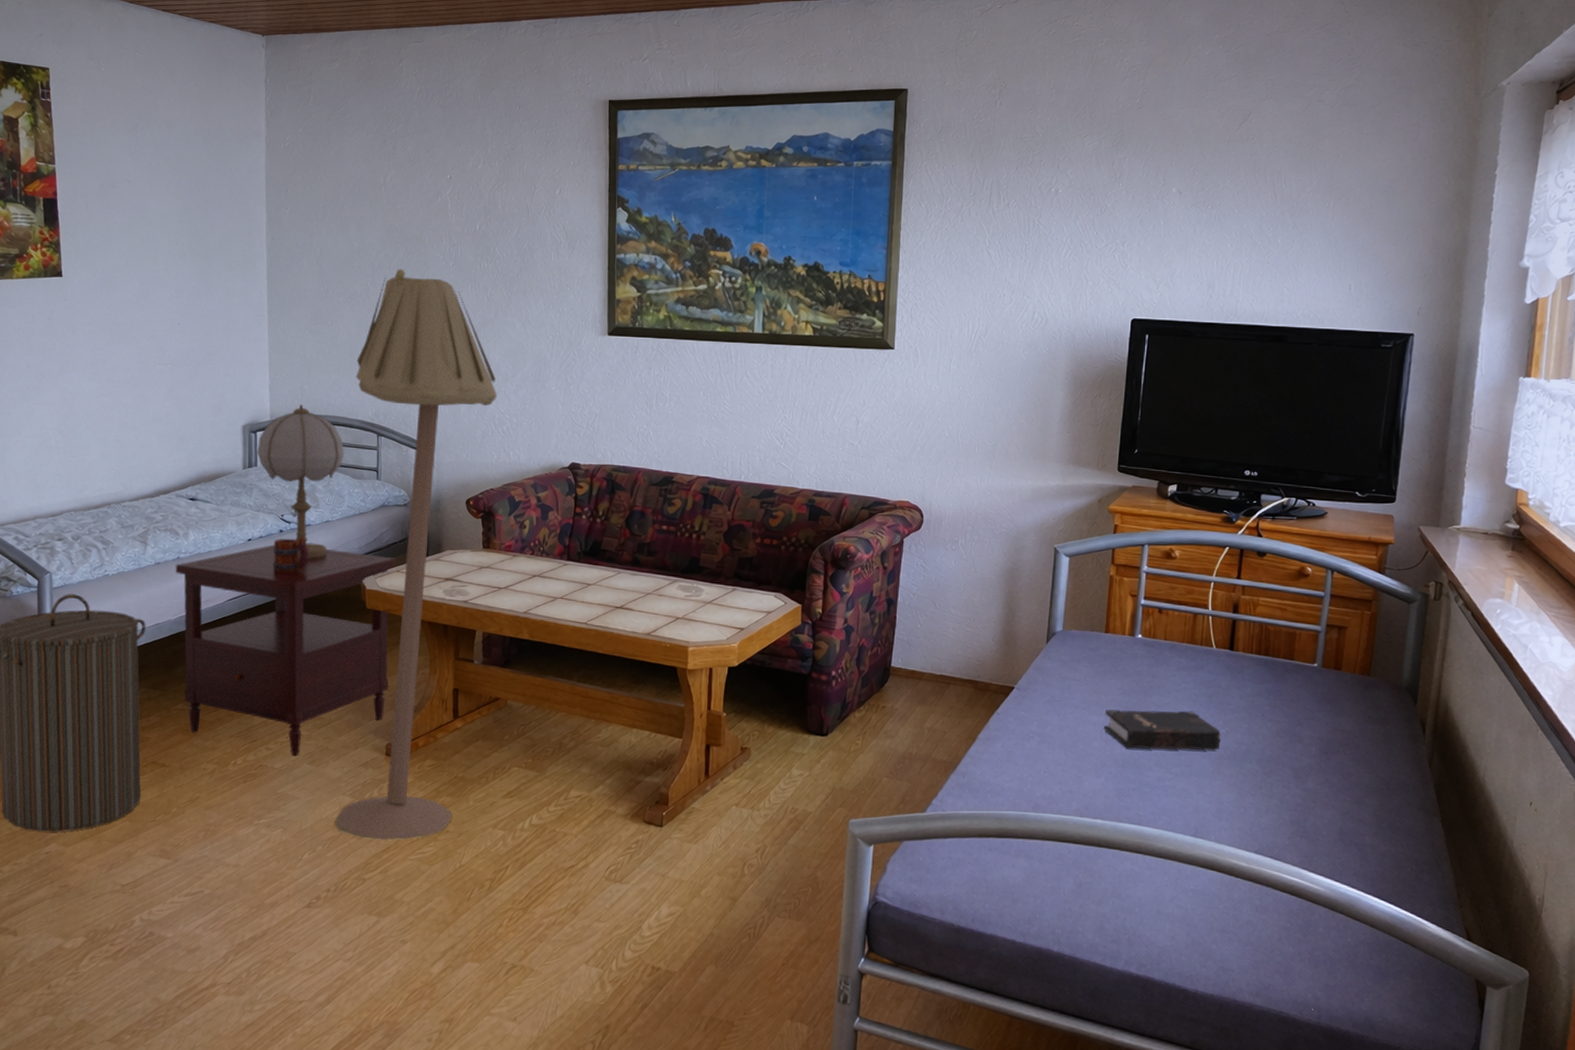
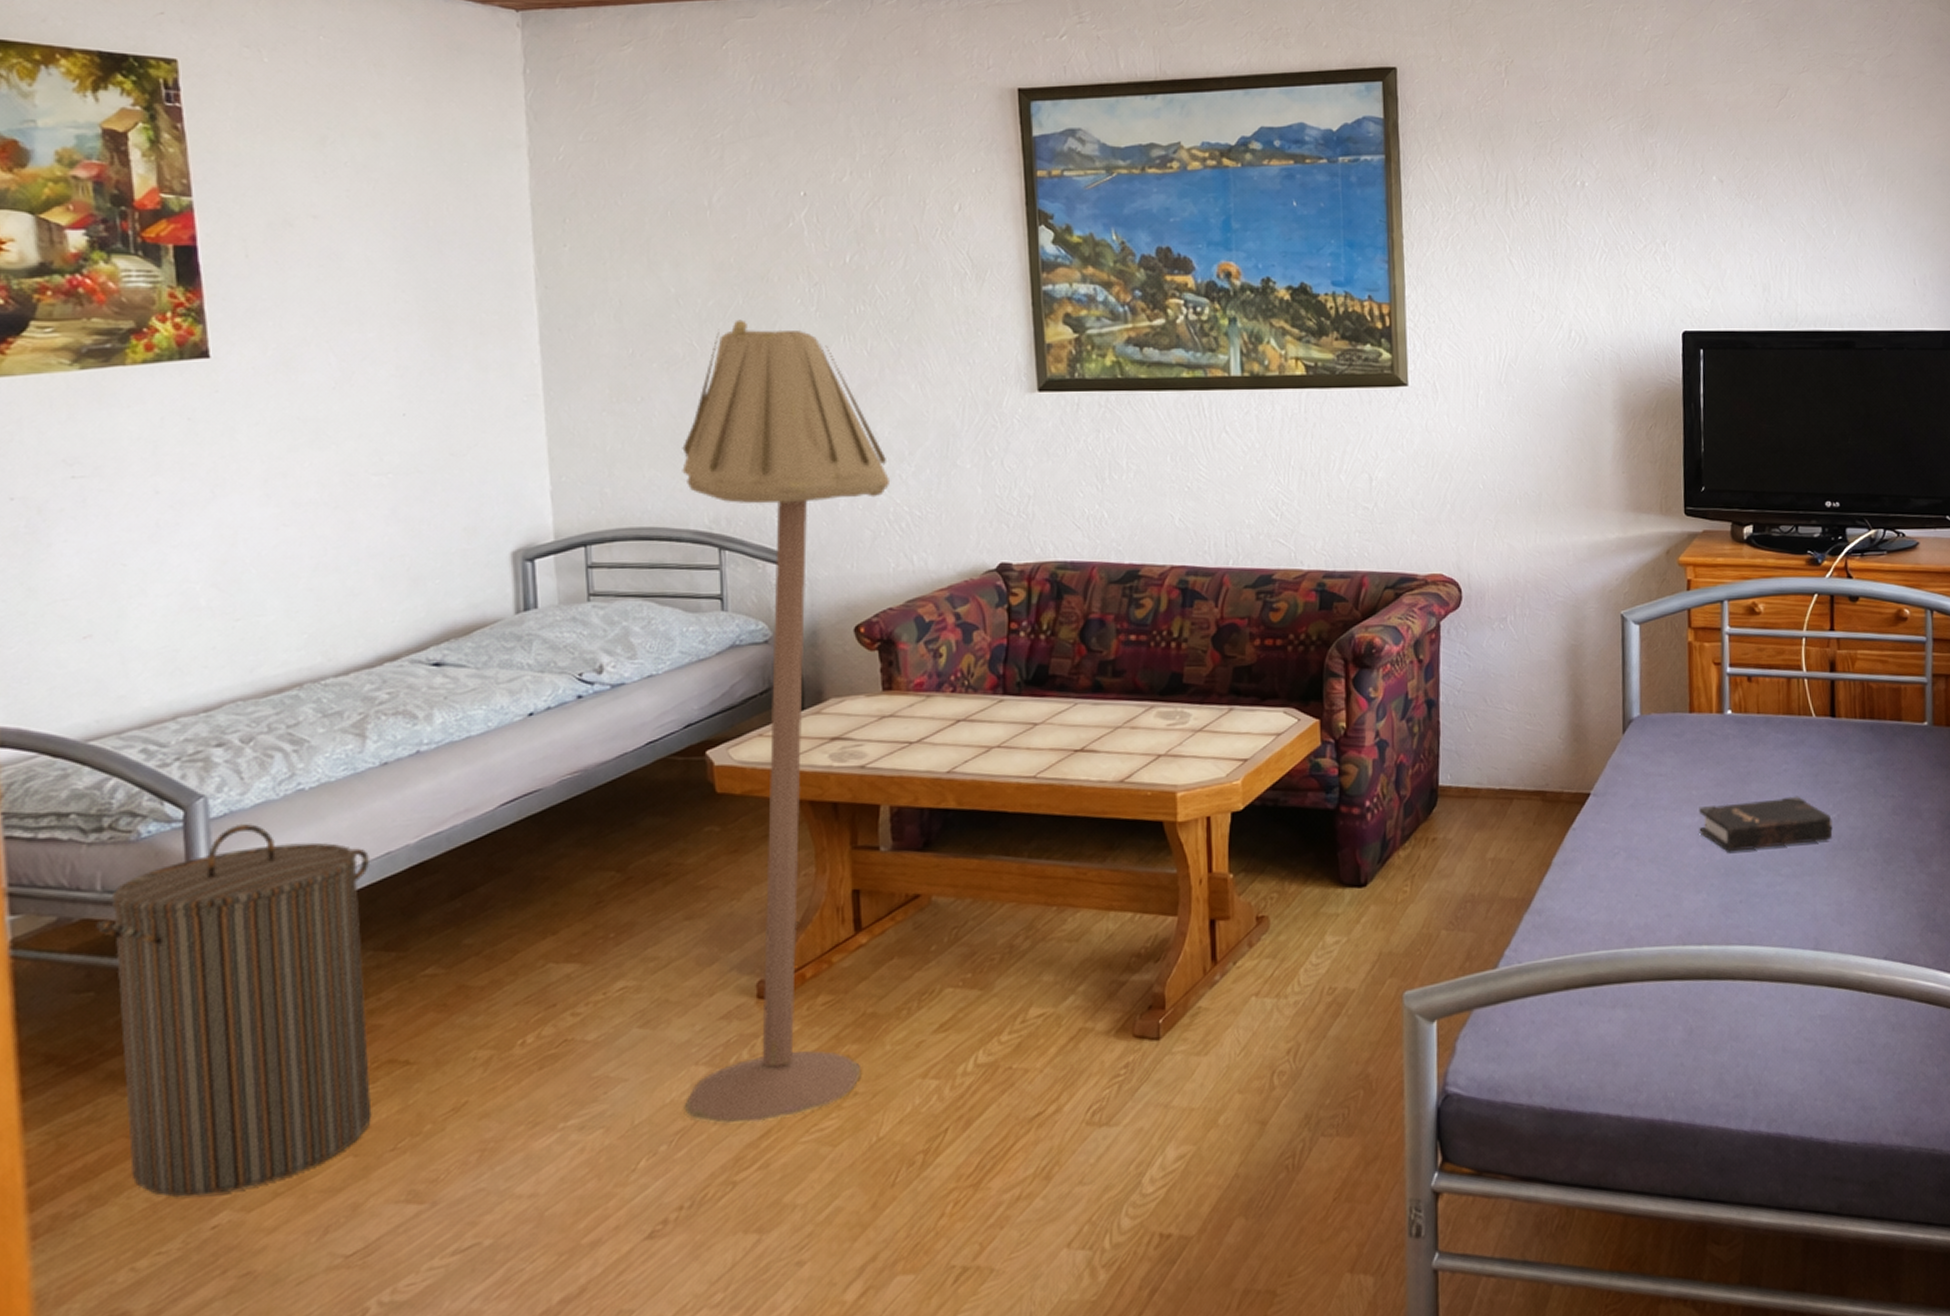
side table: present [175,544,396,757] -> none [413,715,757,1020]
table lamp: present [257,404,344,559] -> none [536,515,671,734]
mug: present [273,537,309,573] -> none [569,701,624,757]

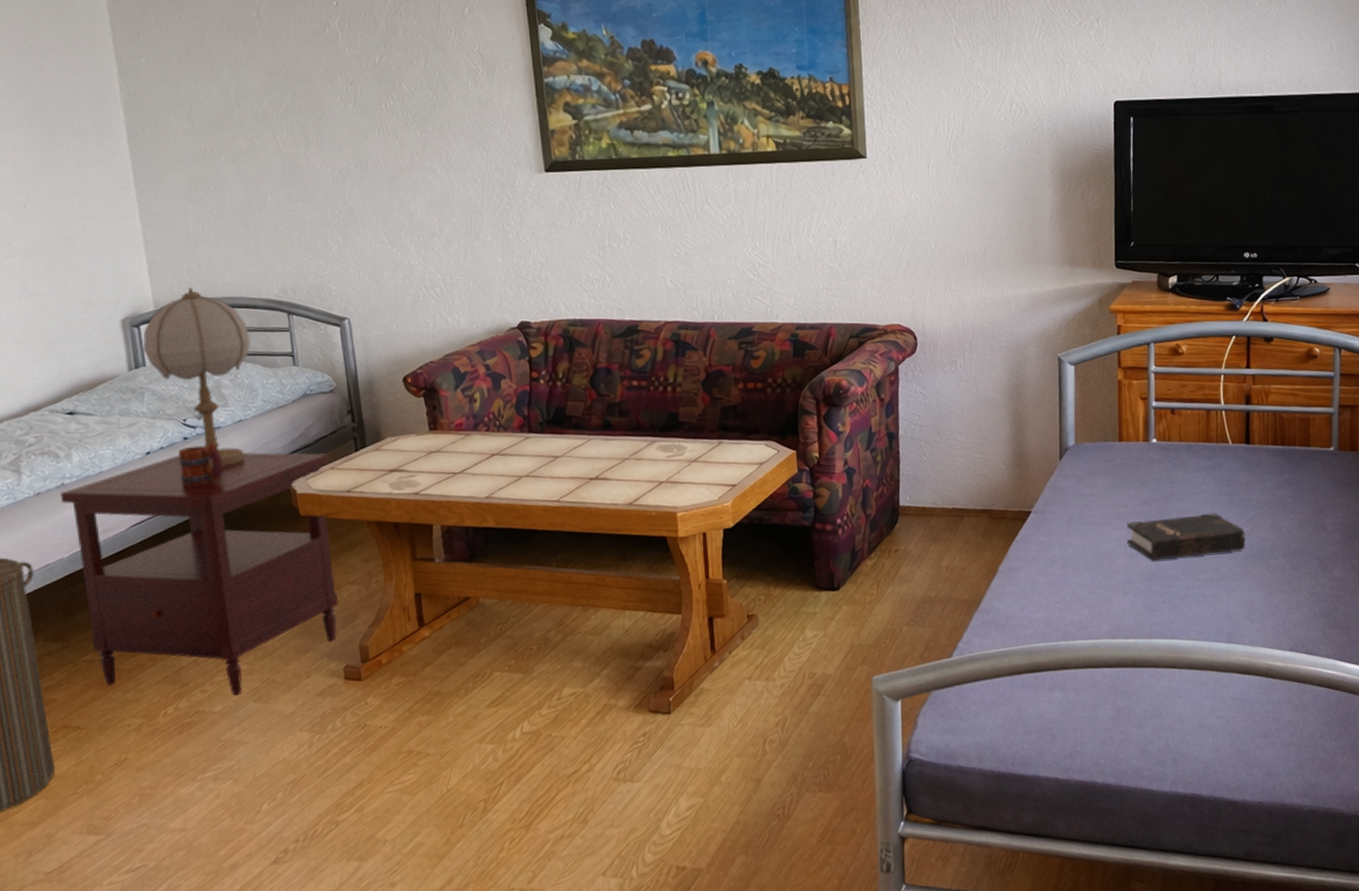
side table: none [413,715,757,1020] -> present [60,452,338,696]
table lamp: none [536,515,671,734] -> present [143,288,251,469]
mug: none [569,701,624,757] -> present [178,442,224,487]
floor lamp: present [682,319,891,1124] -> none [251,116,430,777]

